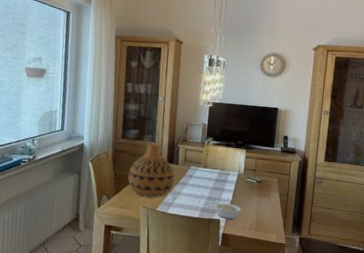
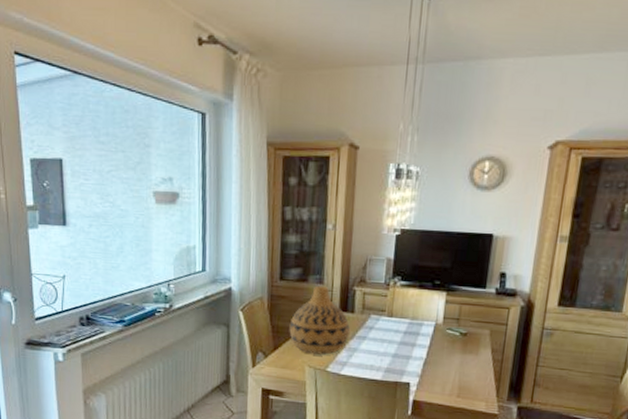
legume: present [214,199,242,219] -> none [402,357,439,383]

